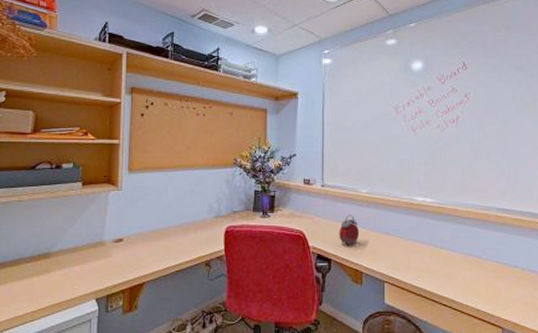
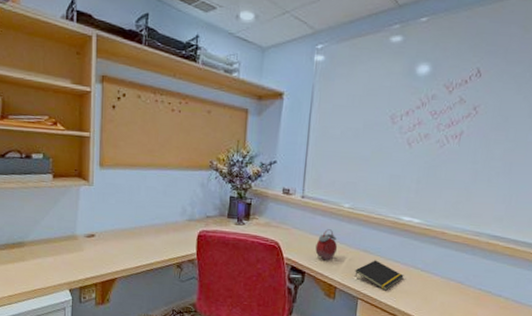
notepad: none [378,241,425,271] -> present [354,260,404,291]

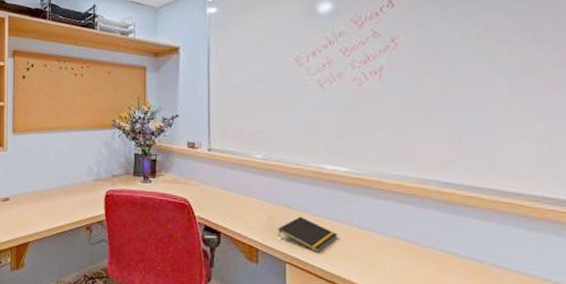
alarm clock: present [315,229,338,261] -> none [229,183,254,219]

